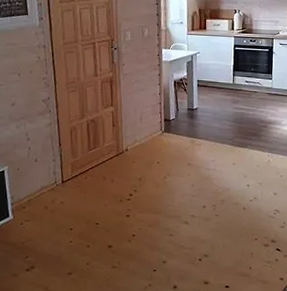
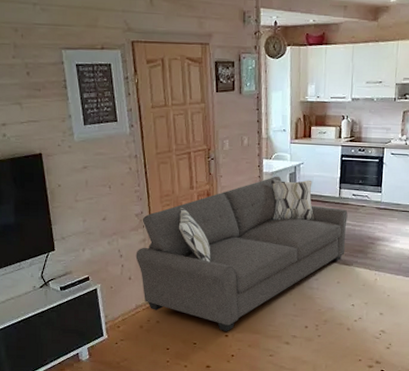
sofa: none [42,64,241,212] -> present [135,176,348,332]

